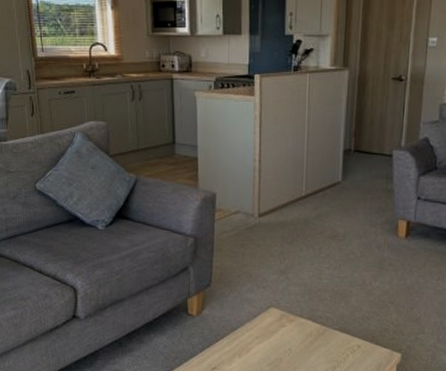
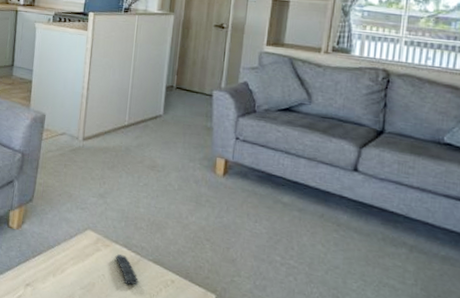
remote control: none [300,327,325,355] -> present [115,253,138,285]

